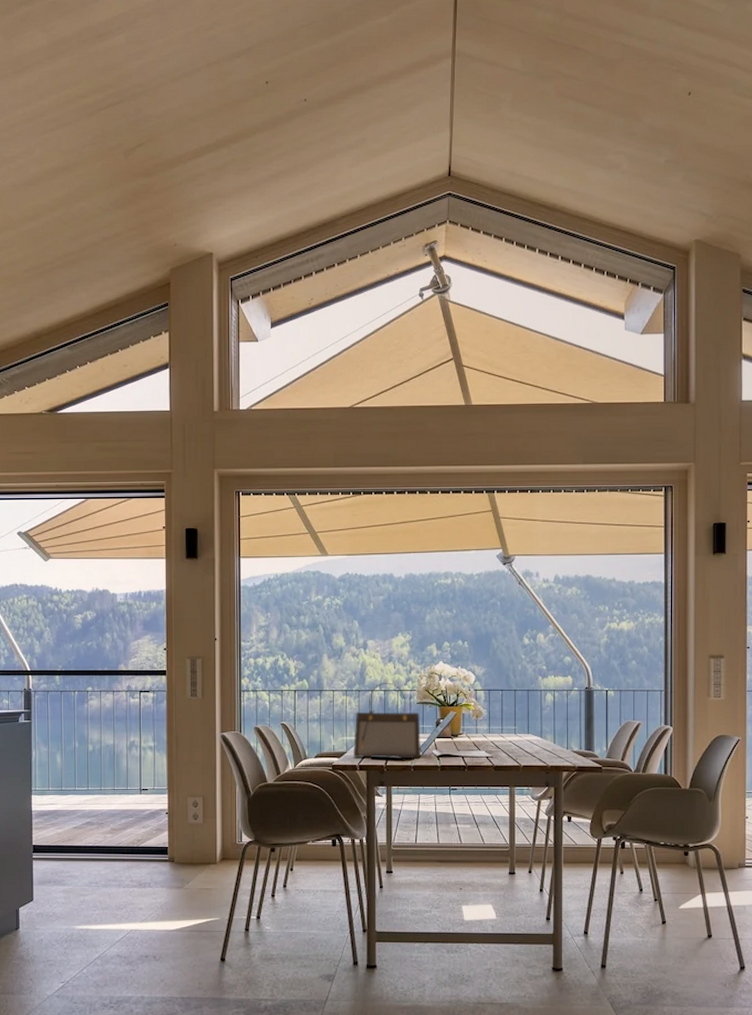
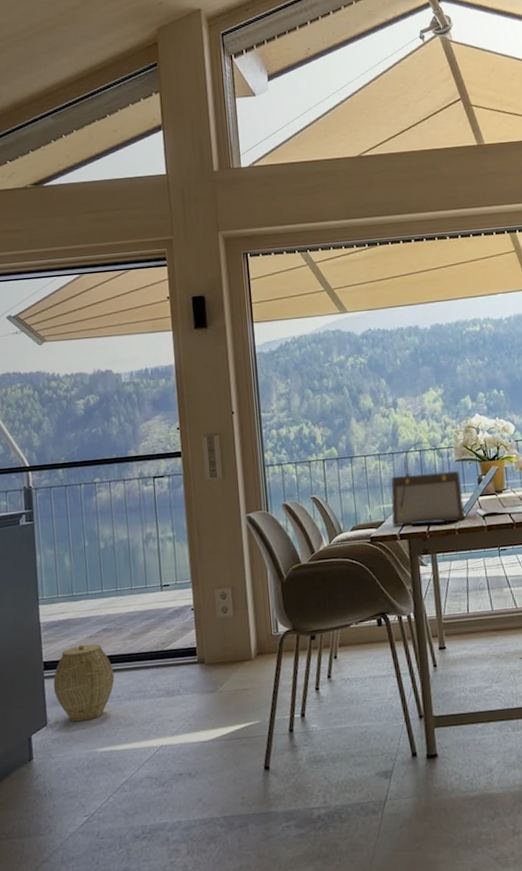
woven basket: none [40,834,94,901] -> present [53,644,115,722]

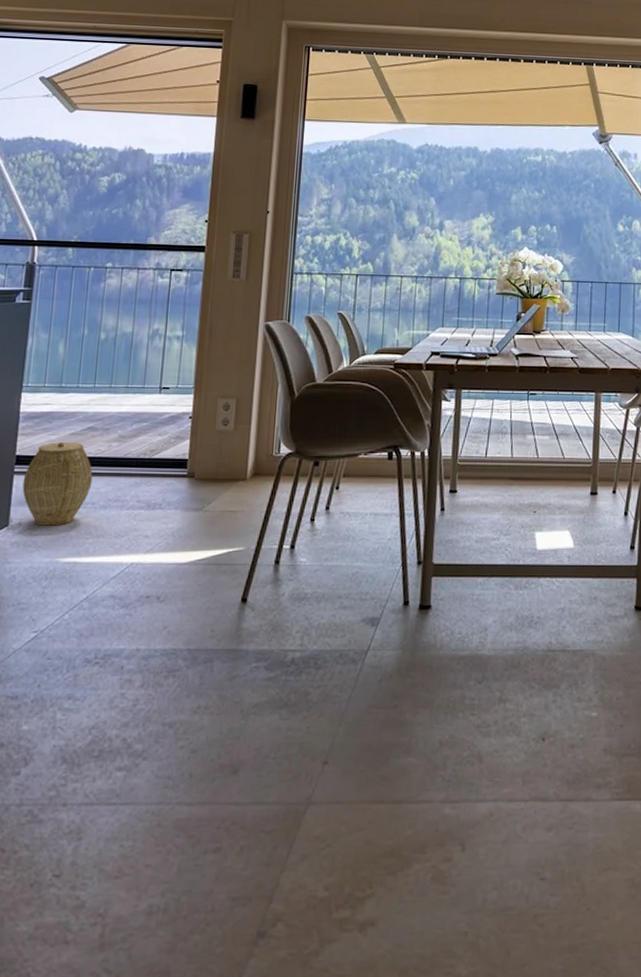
handbag: present [391,441,465,526] -> none [420,268,499,357]

